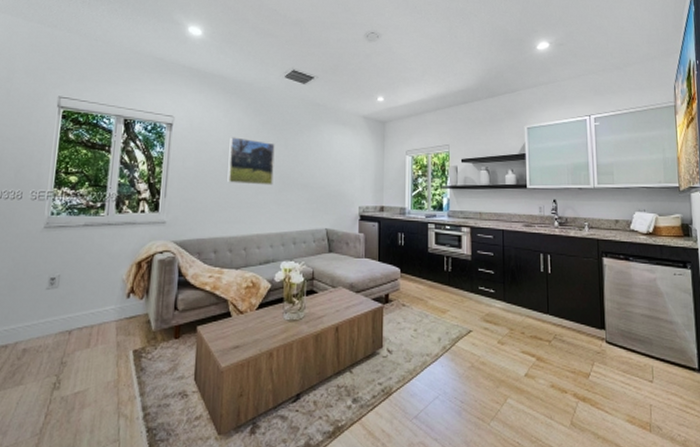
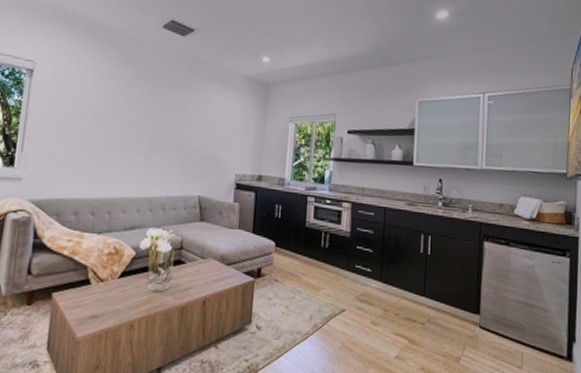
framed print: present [227,137,275,186] -> none [93,89,148,146]

